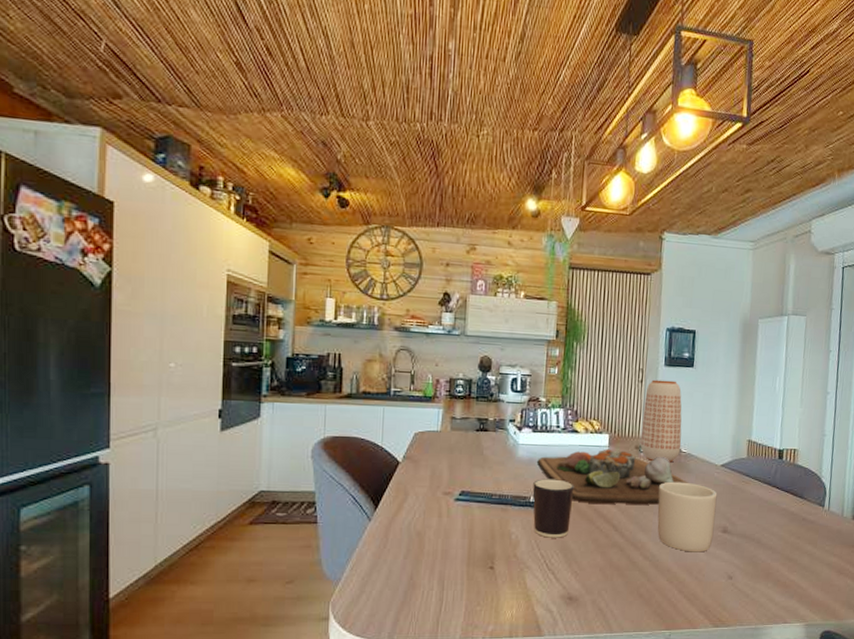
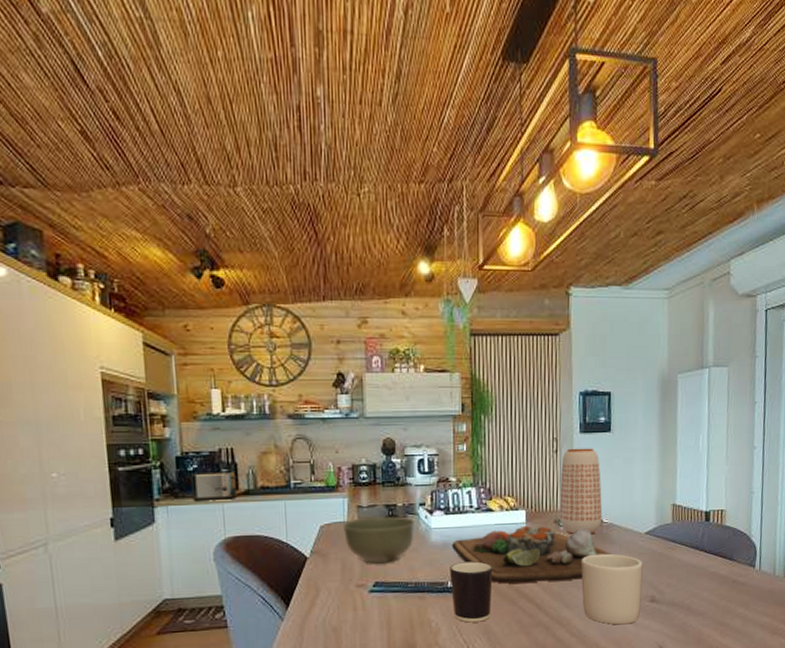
toaster: none [297,374,342,402] -> present [190,472,238,502]
bowl: none [435,429,505,475] -> present [342,516,416,565]

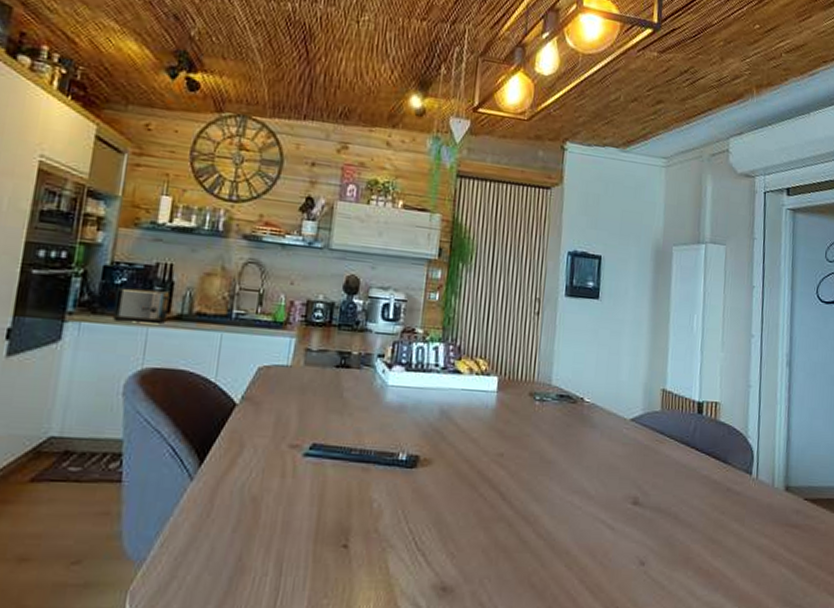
bowl: present [342,516,416,565] -> none [284,363,371,423]
mug: present [450,561,493,623] -> none [401,430,454,508]
food platter: present [452,525,613,584] -> none [409,394,593,467]
vase: present [560,448,603,534] -> none [535,312,585,414]
mug: present [581,553,643,625] -> none [554,438,627,530]

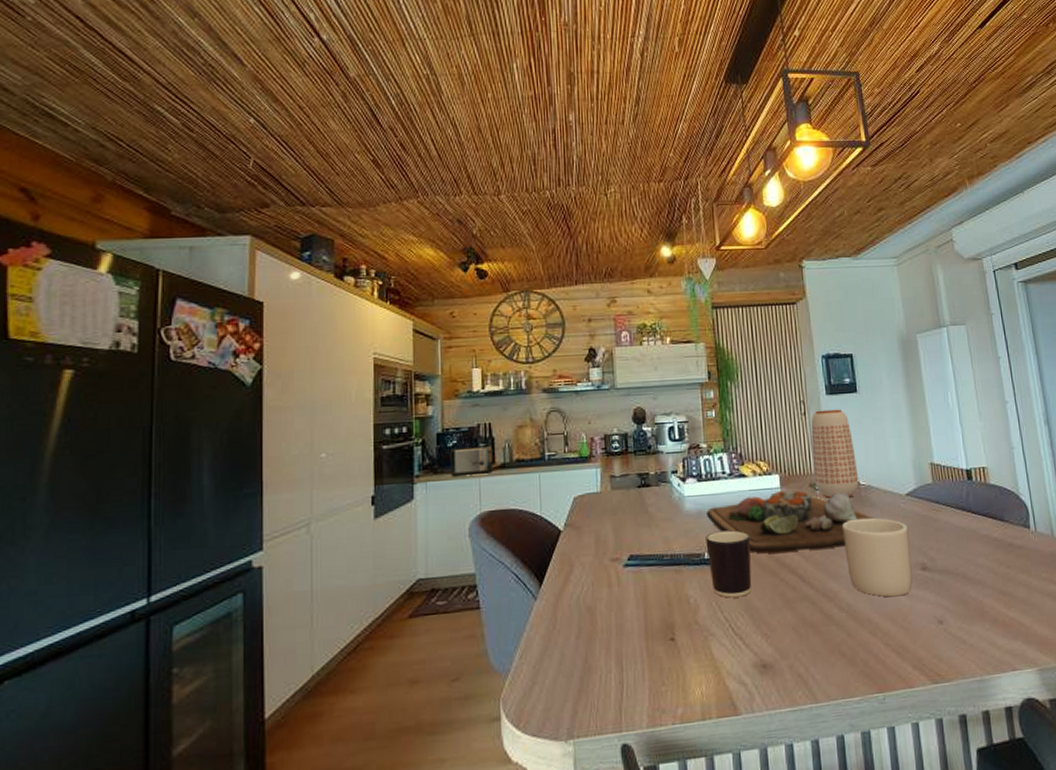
mug: none [401,430,454,508] -> present [705,530,752,598]
food platter: none [409,394,593,467] -> present [707,490,874,554]
vase: none [535,312,585,414] -> present [810,409,859,498]
mug: none [554,438,627,530] -> present [841,517,913,598]

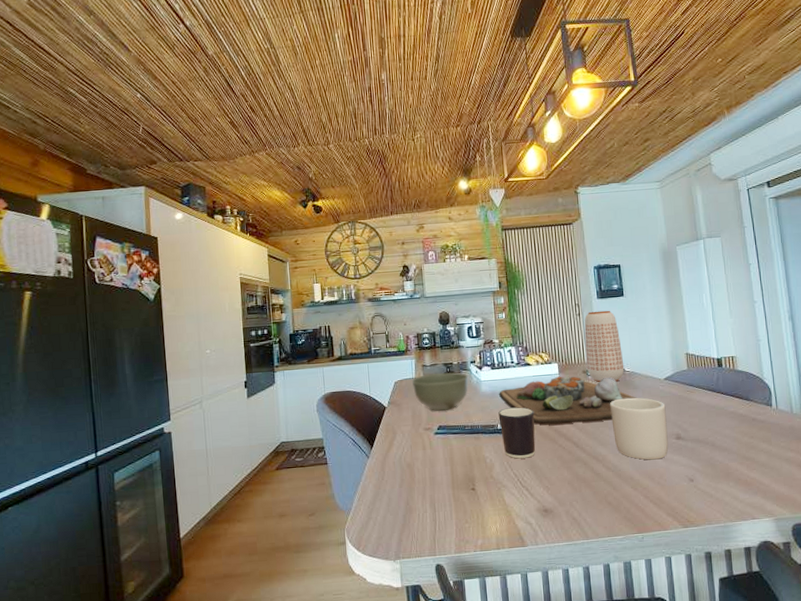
toaster: present [449,446,495,477] -> none [299,343,333,367]
bowl: none [595,485,669,536] -> present [411,372,469,412]

